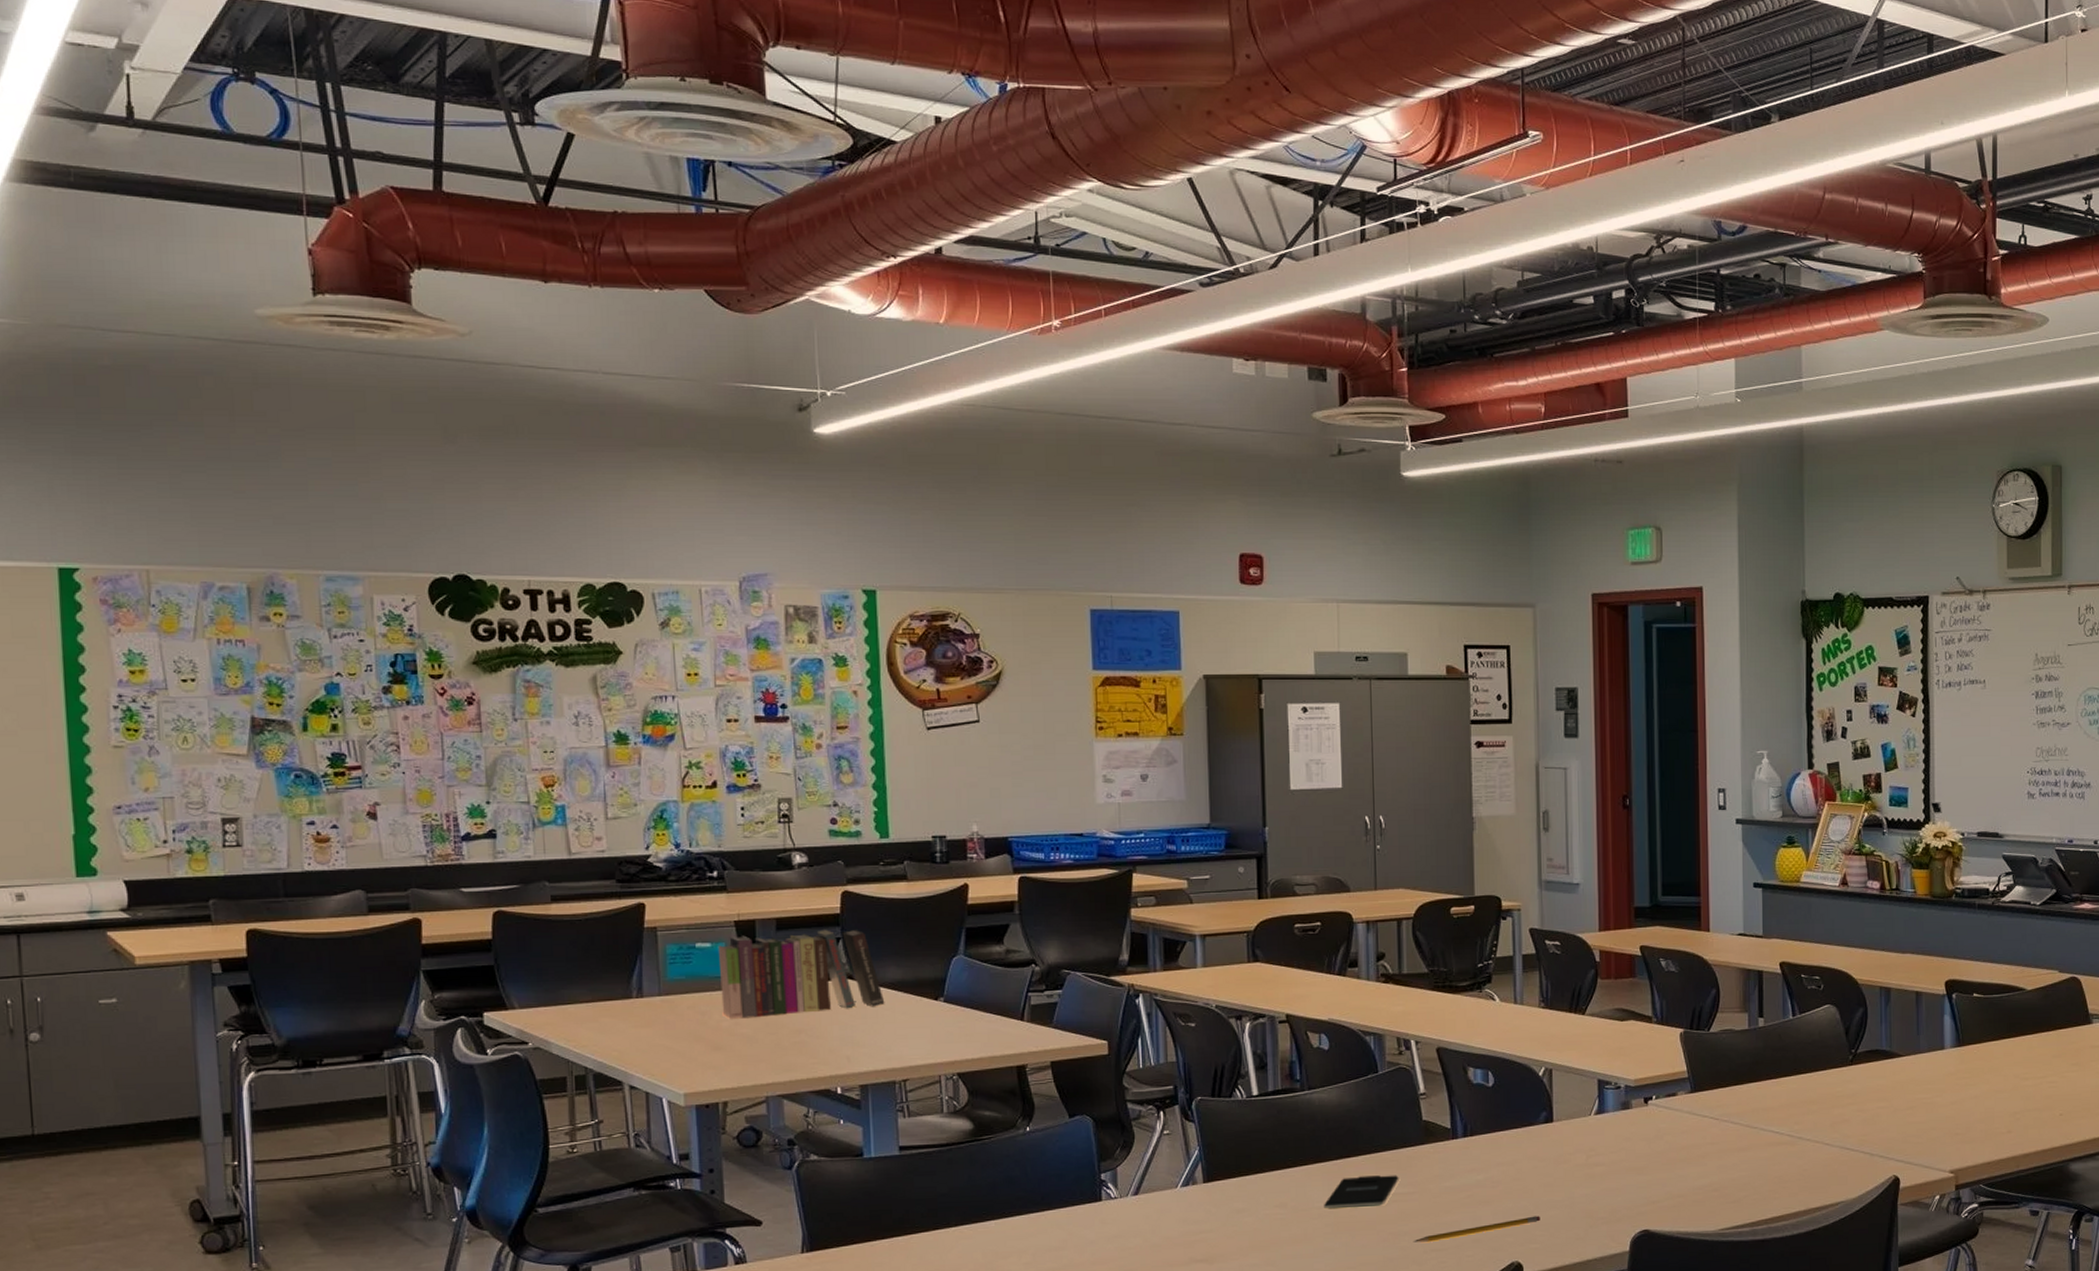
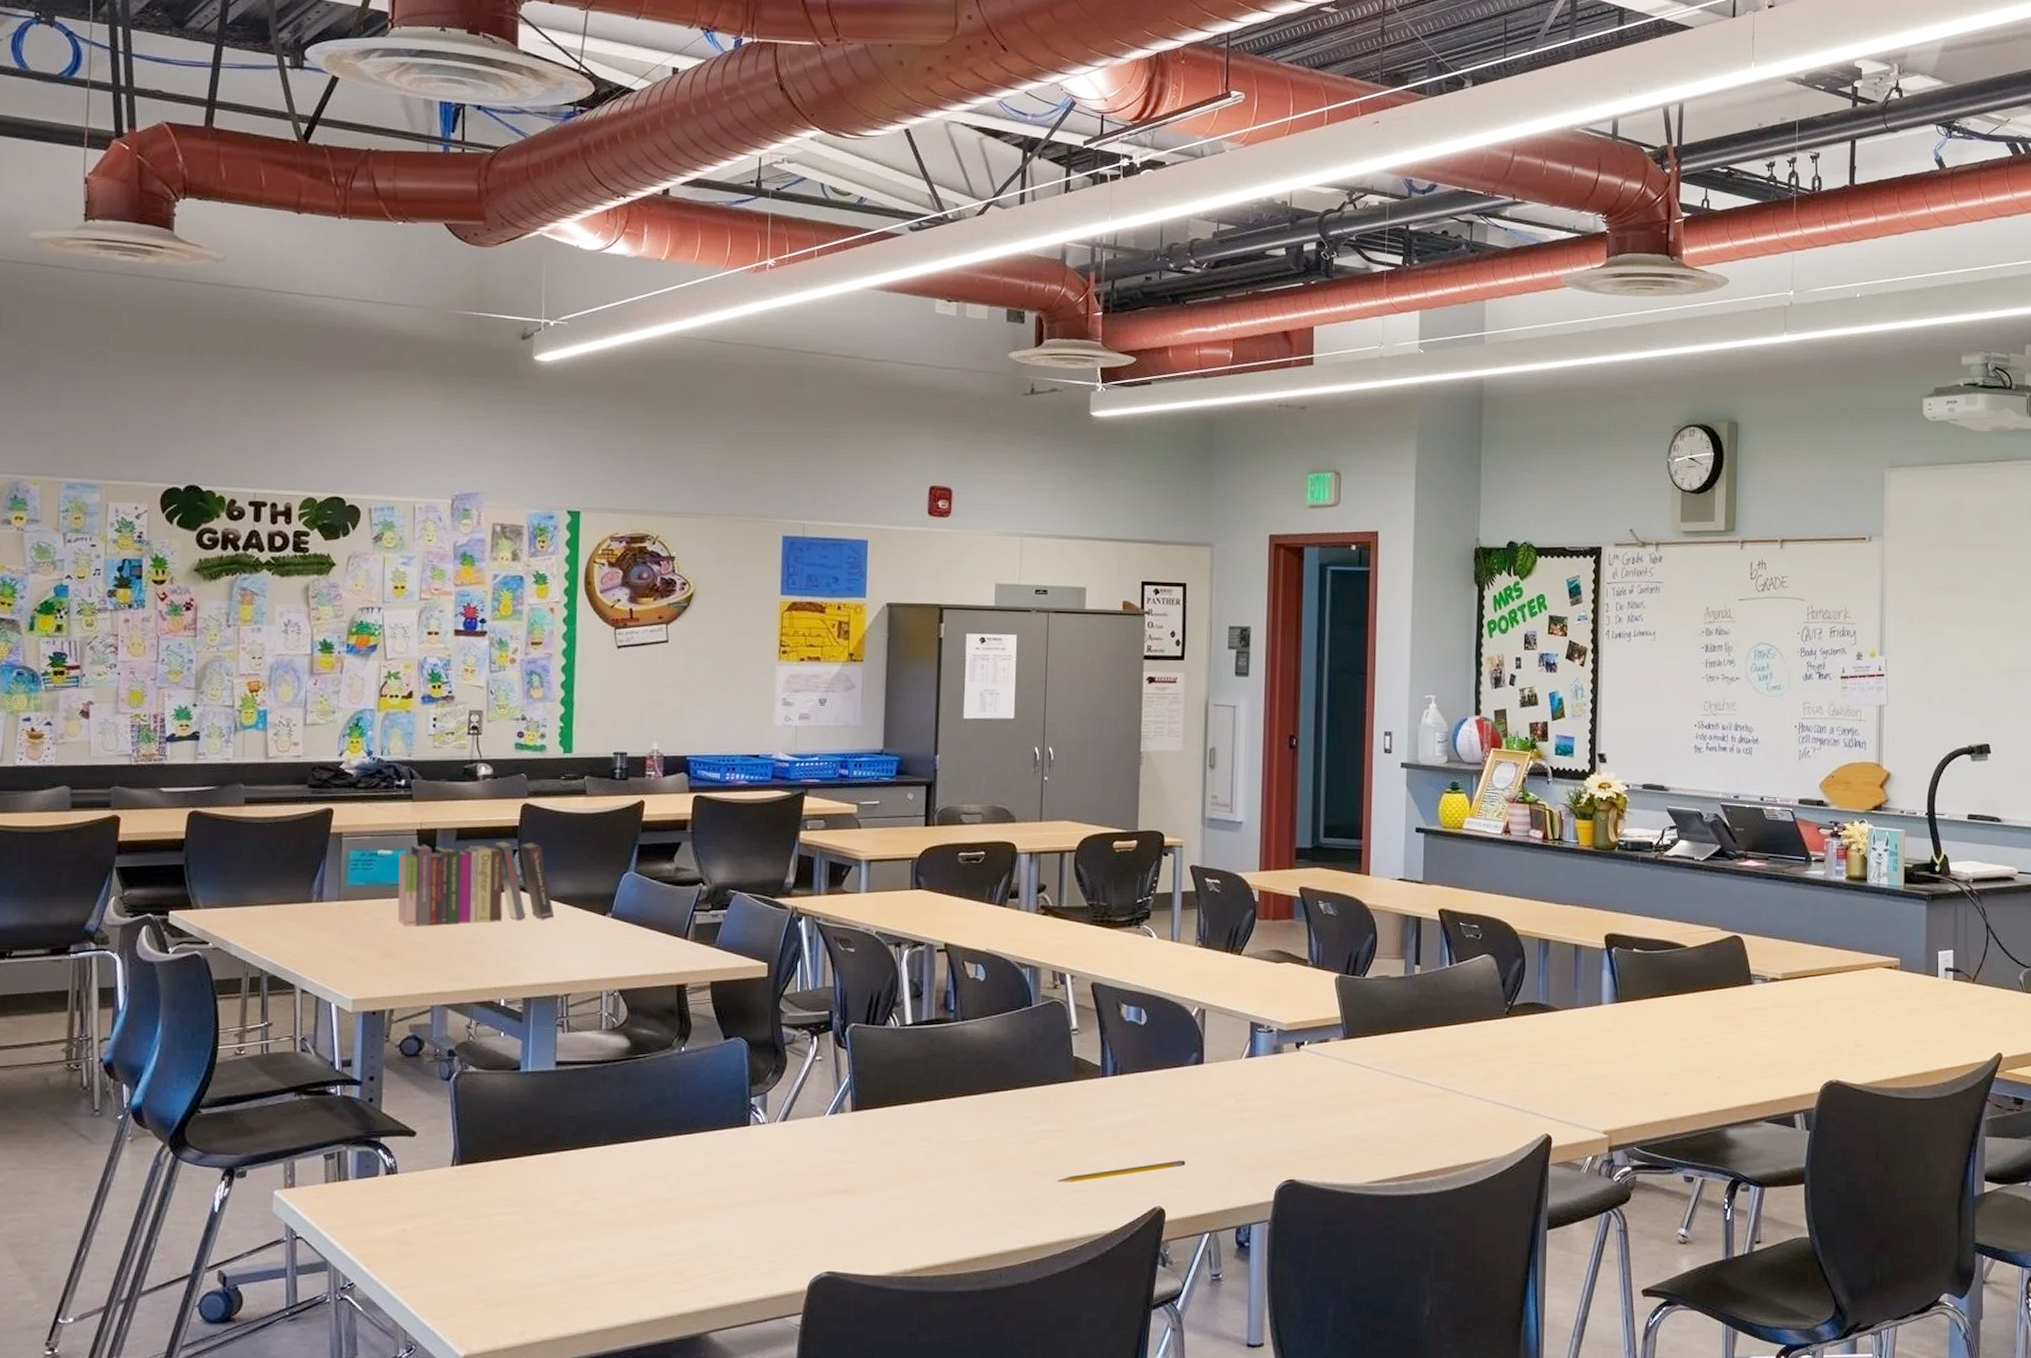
calculator: present [1324,1175,1399,1209] -> none [969,1111,1046,1144]

